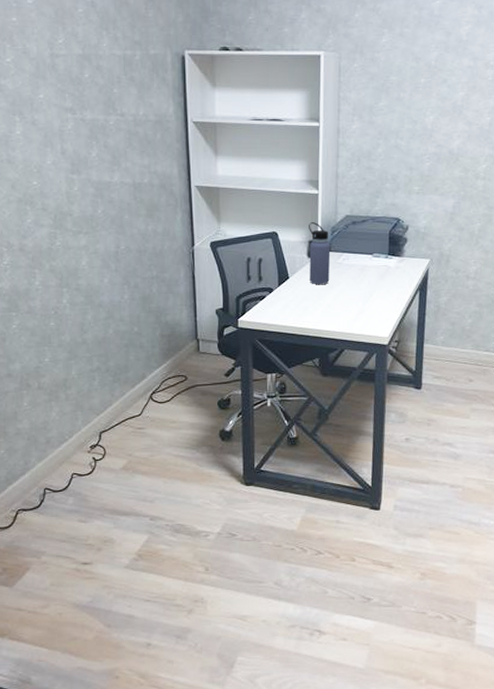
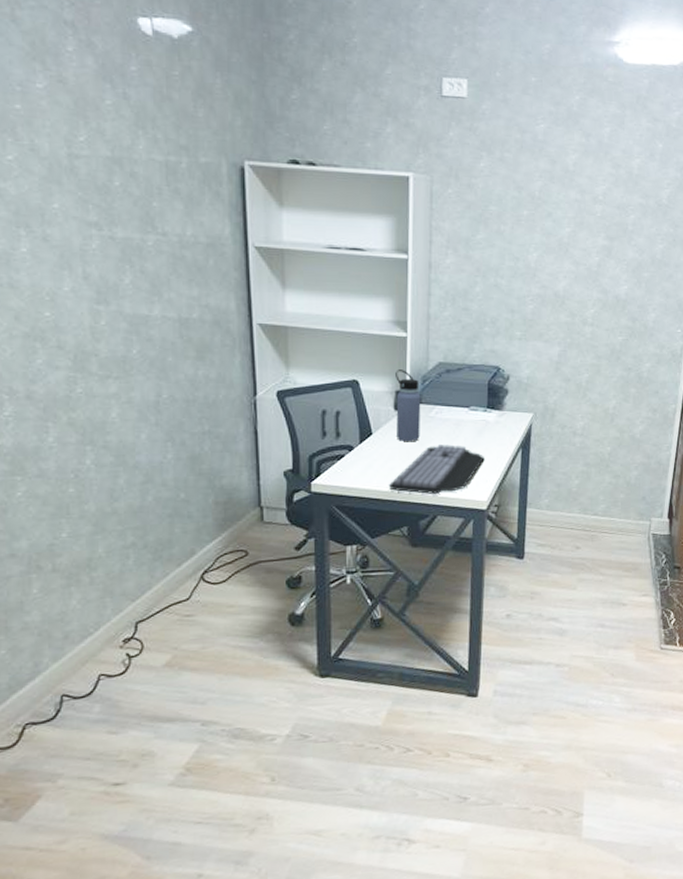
keyboard: none [303,287,386,330] -> present [389,444,485,494]

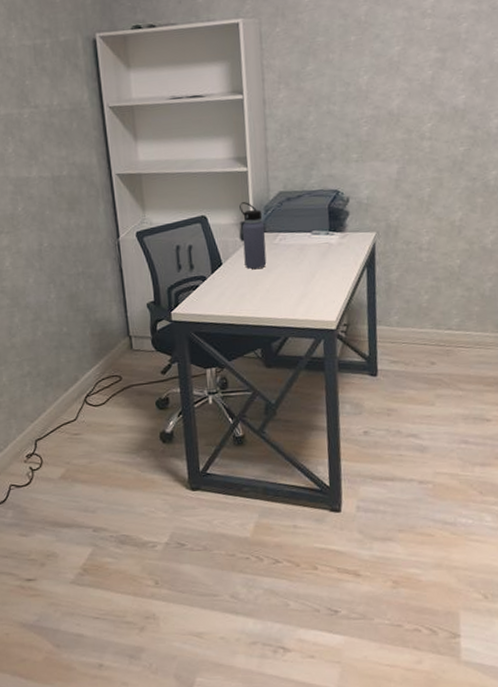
keyboard: present [389,444,485,494] -> none [241,269,330,317]

